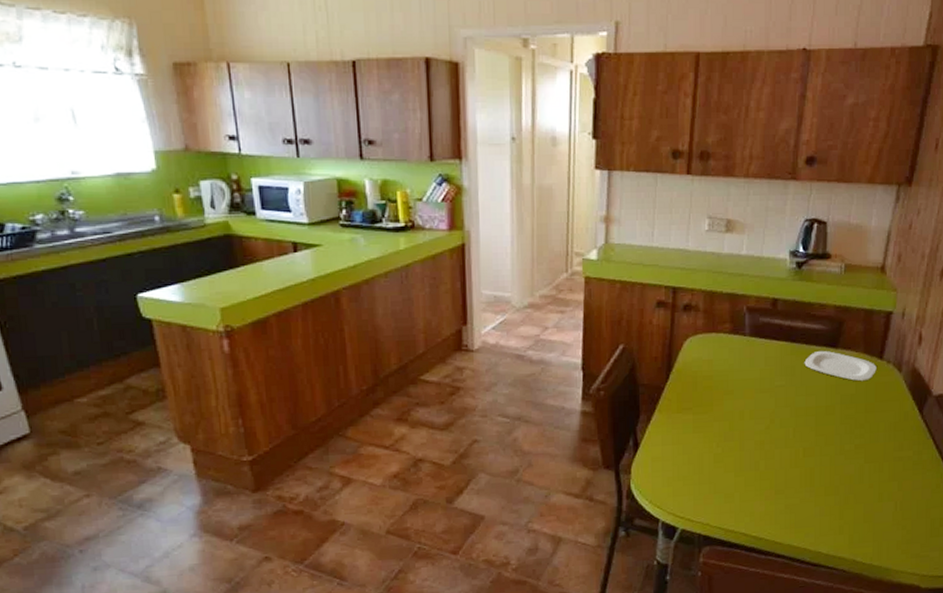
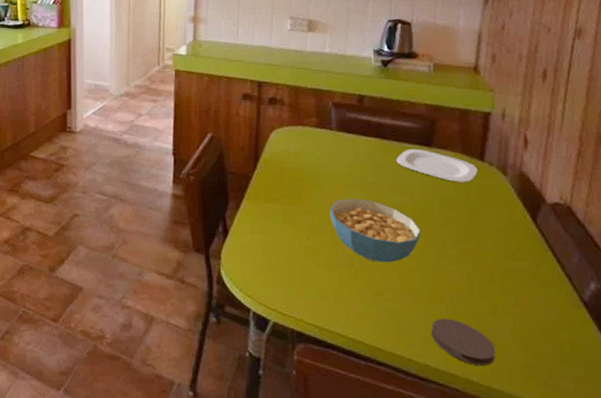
cereal bowl: none [739,402,823,463] -> present [329,198,421,263]
coaster: none [824,508,879,547] -> present [430,318,496,366]

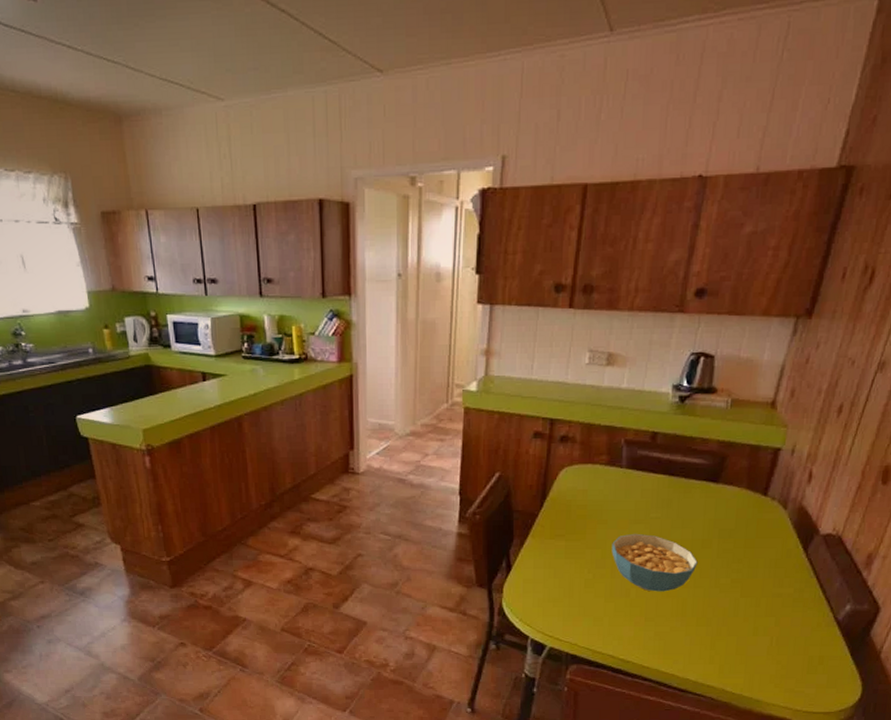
plate: present [396,148,478,183] -> none [682,484,760,517]
coaster: present [430,318,496,366] -> none [694,639,752,678]

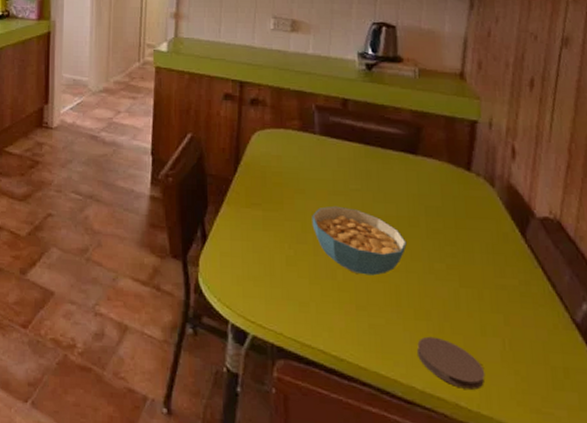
coaster: none [694,639,752,678] -> present [416,336,485,390]

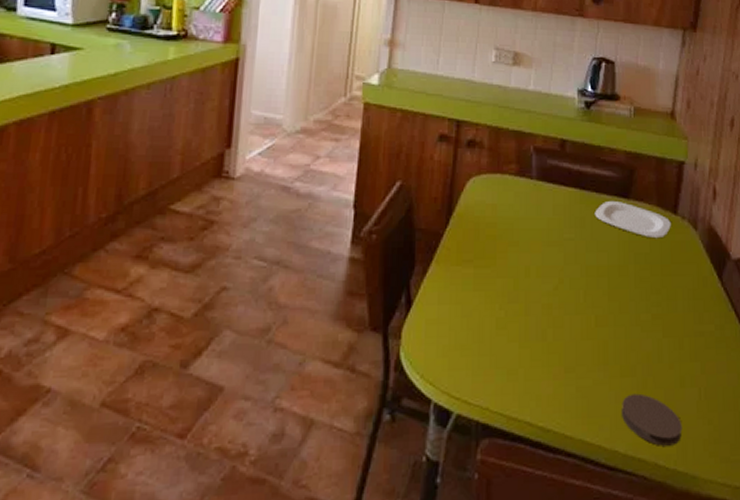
cereal bowl: present [312,206,407,276] -> none [525,258,616,333]
plate: none [381,155,465,194] -> present [595,200,671,239]

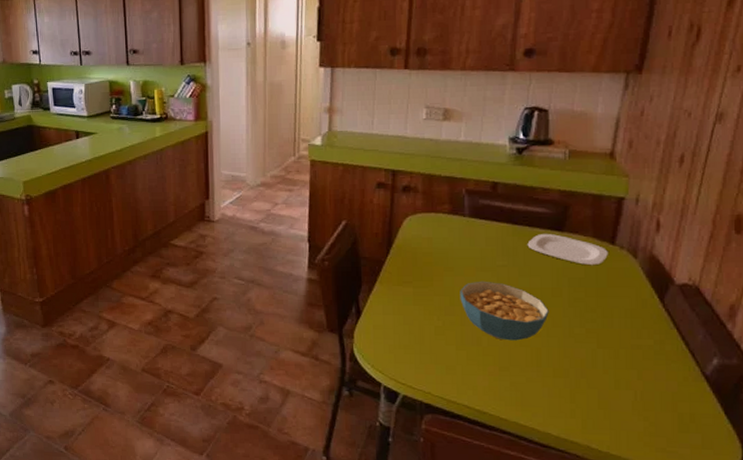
cereal bowl: none [525,258,616,333] -> present [460,281,549,341]
coaster: present [620,393,682,446] -> none [553,391,616,434]

